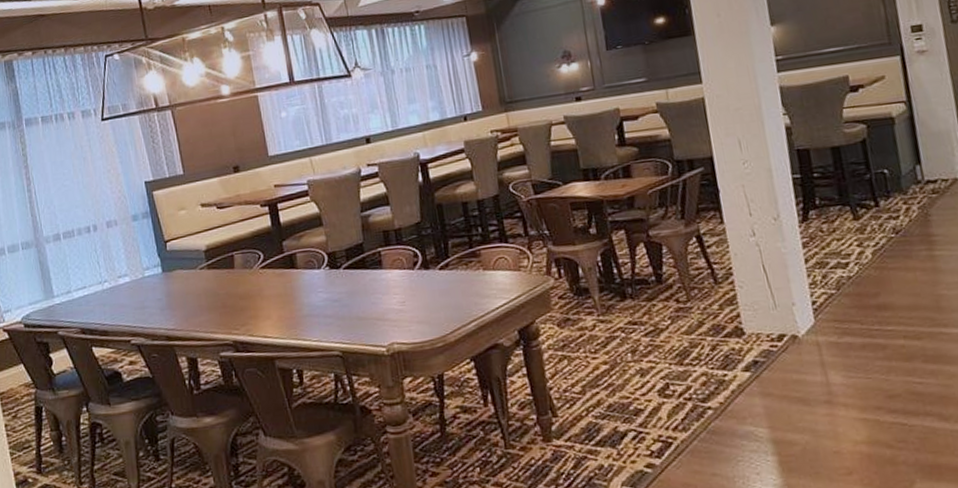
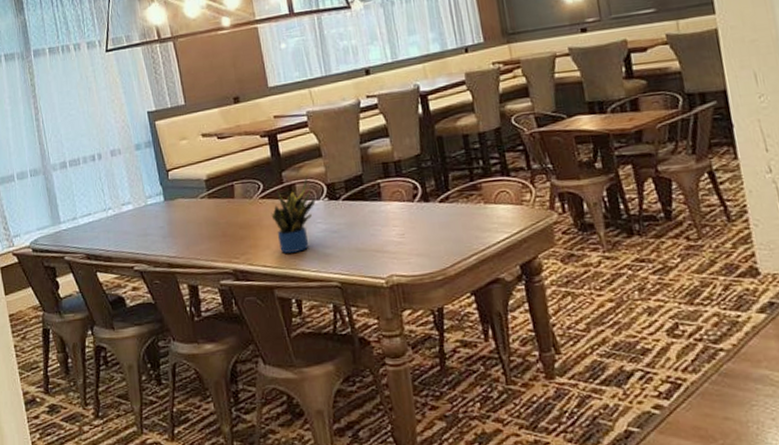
potted plant: none [271,244,317,324] -> present [271,175,316,253]

